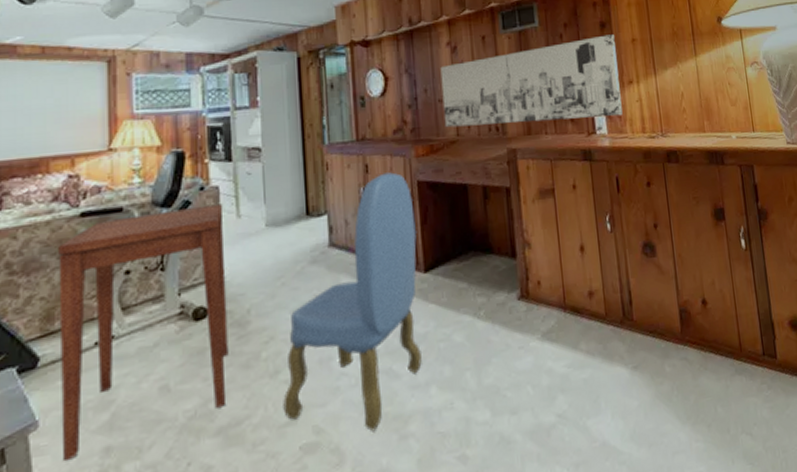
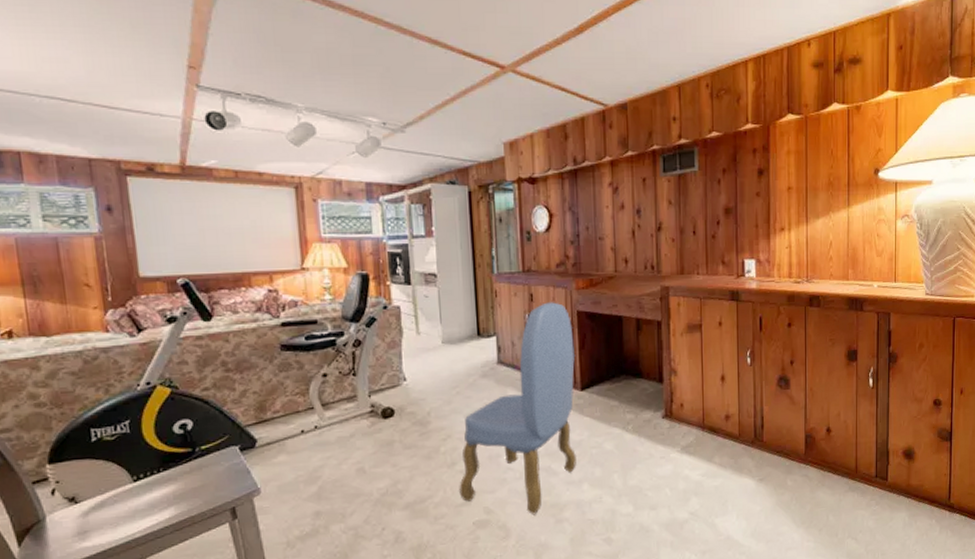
side table: present [58,203,229,460] -> none [265,321,413,519]
wall art: present [440,34,623,128] -> none [602,182,772,264]

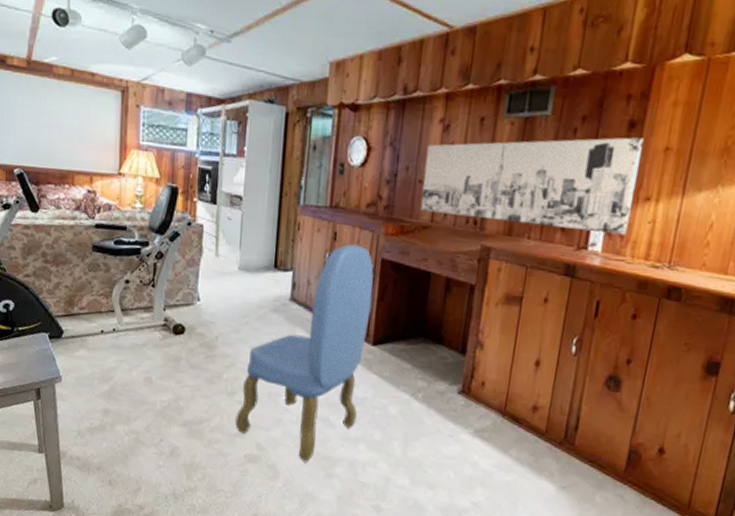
wall art: none [602,182,772,264] -> present [420,137,644,236]

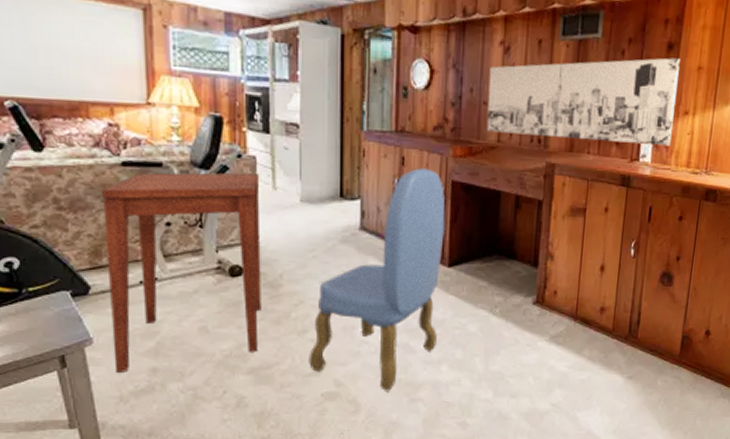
side table: none [76,234,205,410] -> present [102,172,262,372]

